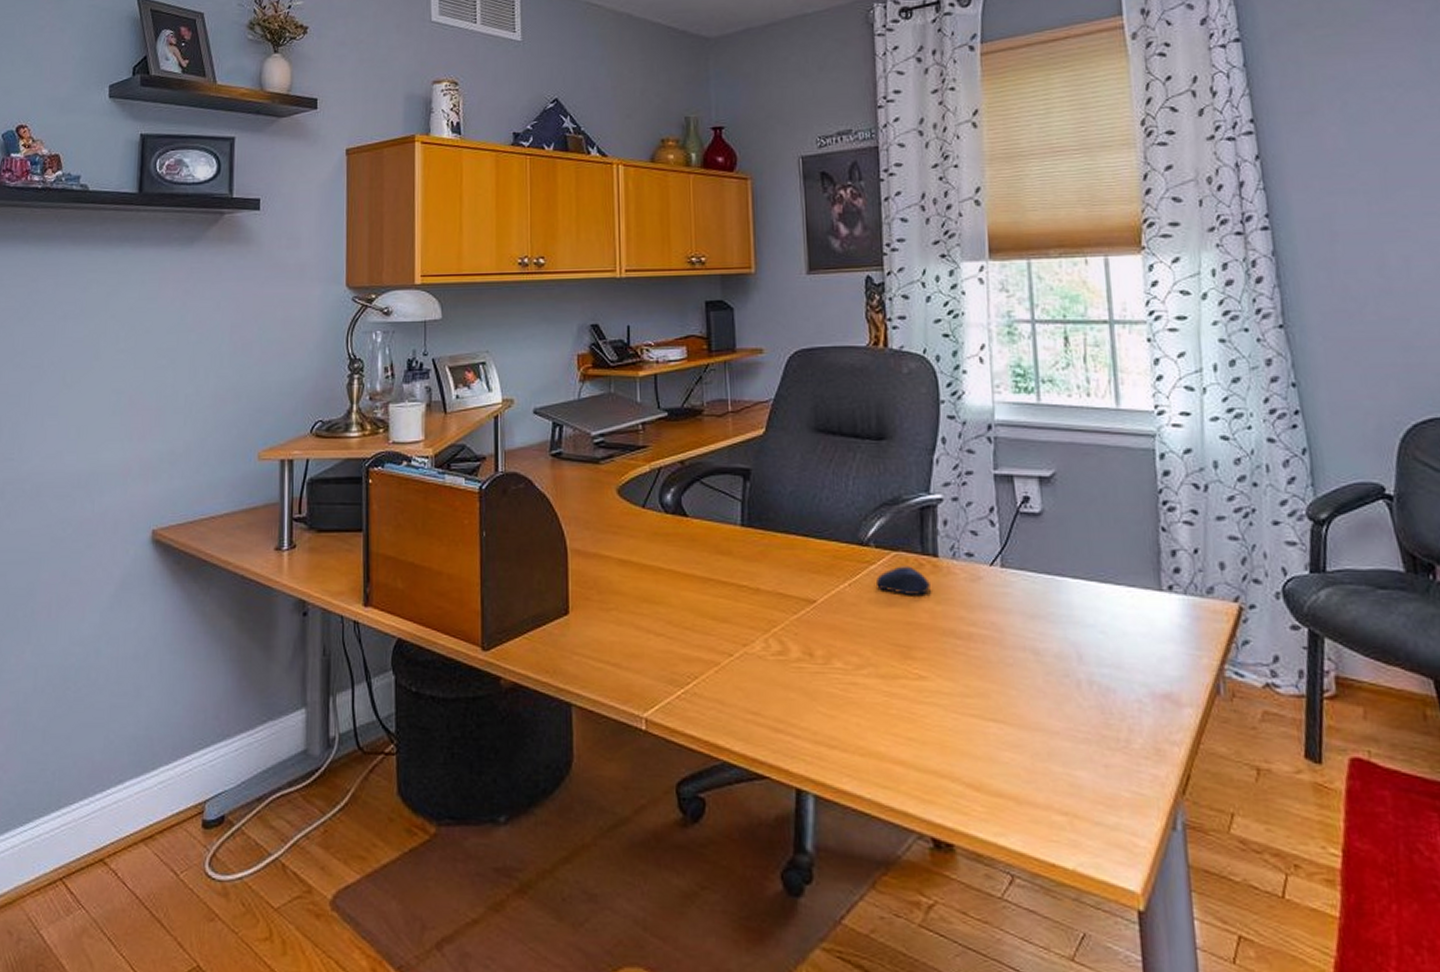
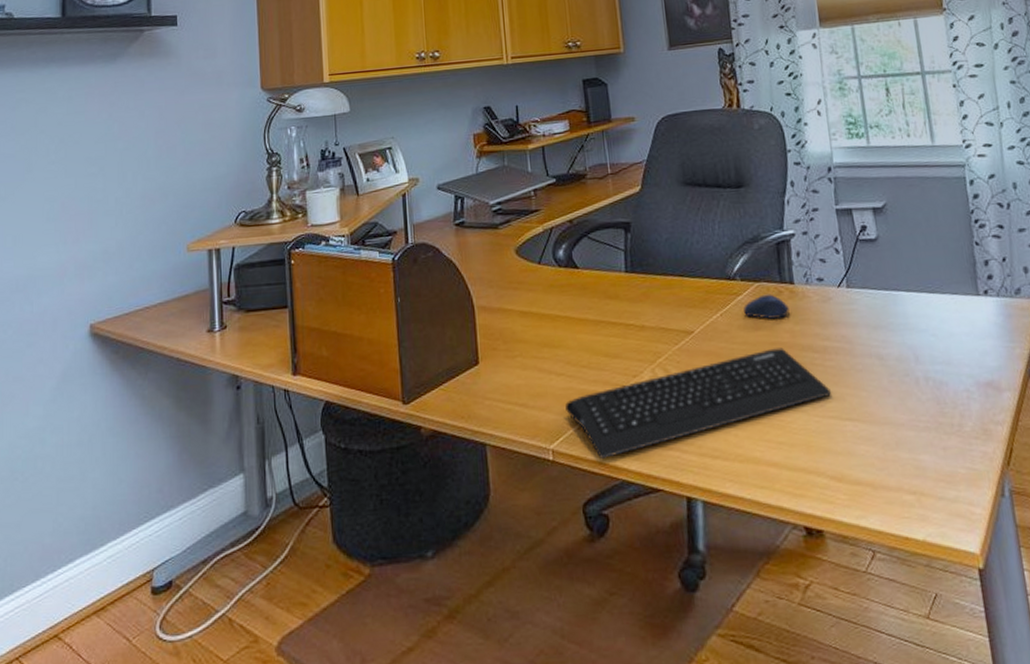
keyboard: none [664,629,975,736] -> present [565,347,832,460]

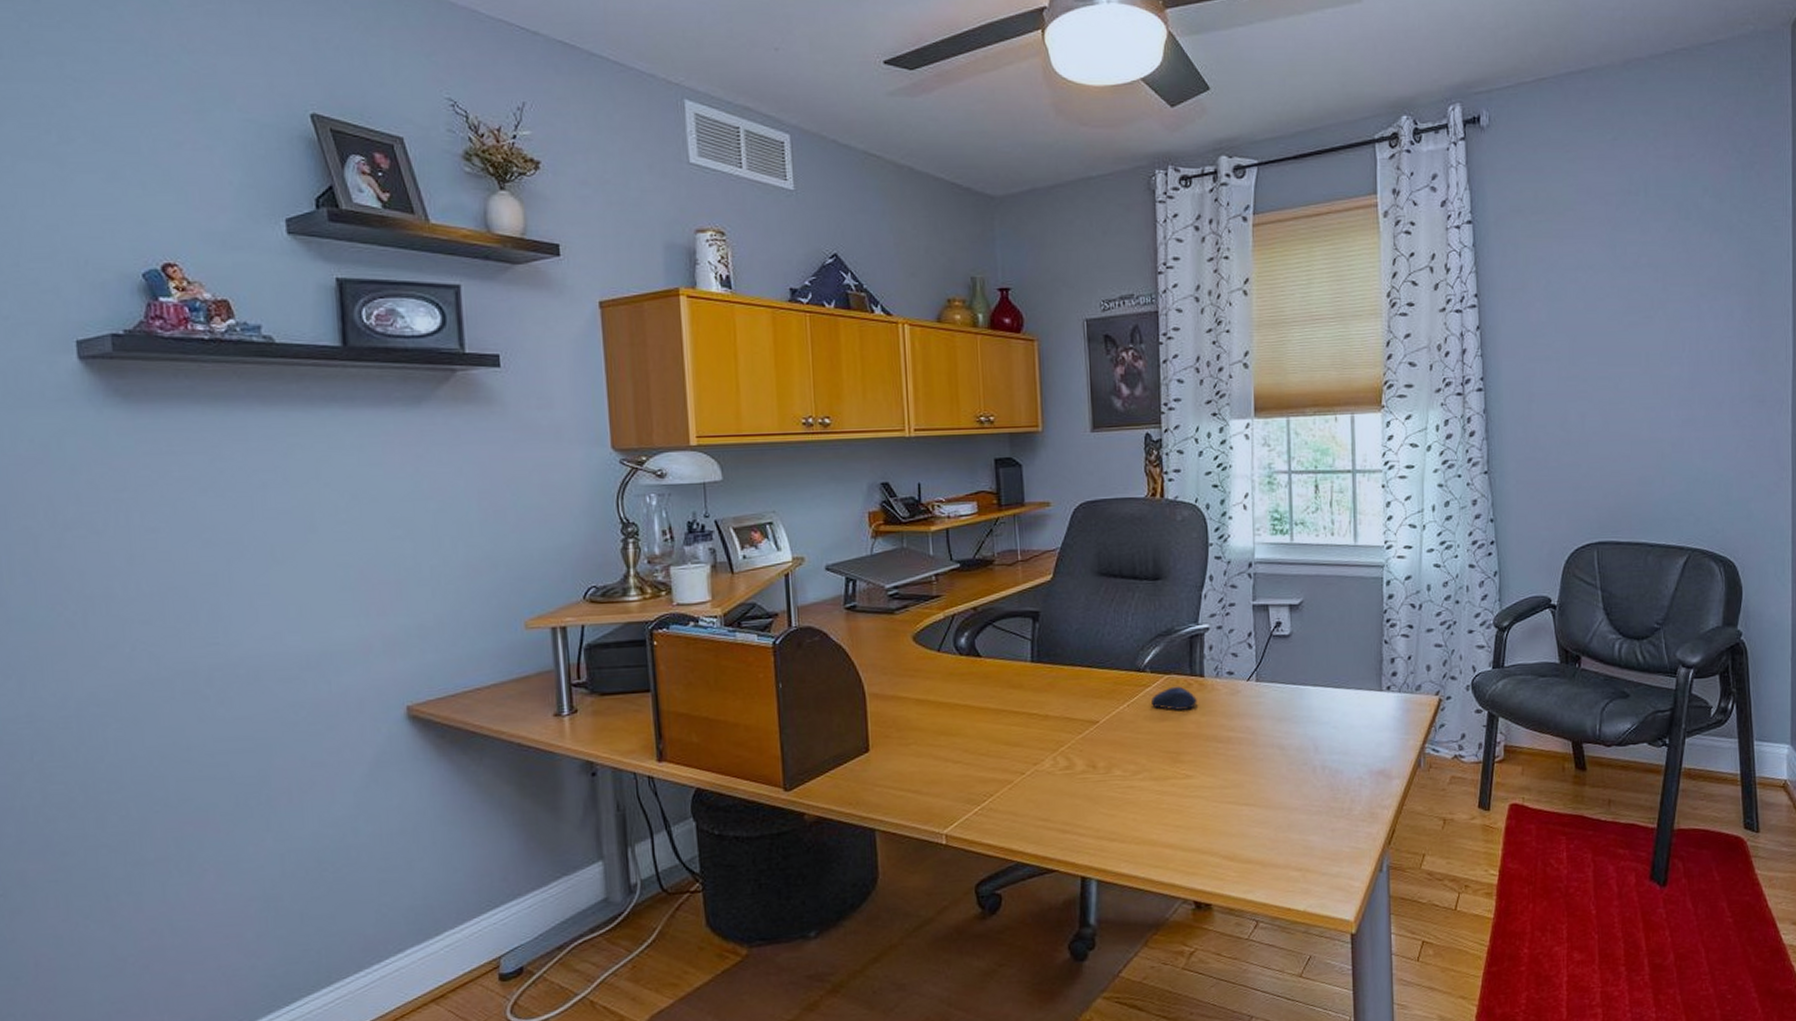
keyboard: present [565,347,832,460] -> none [961,737,1232,843]

